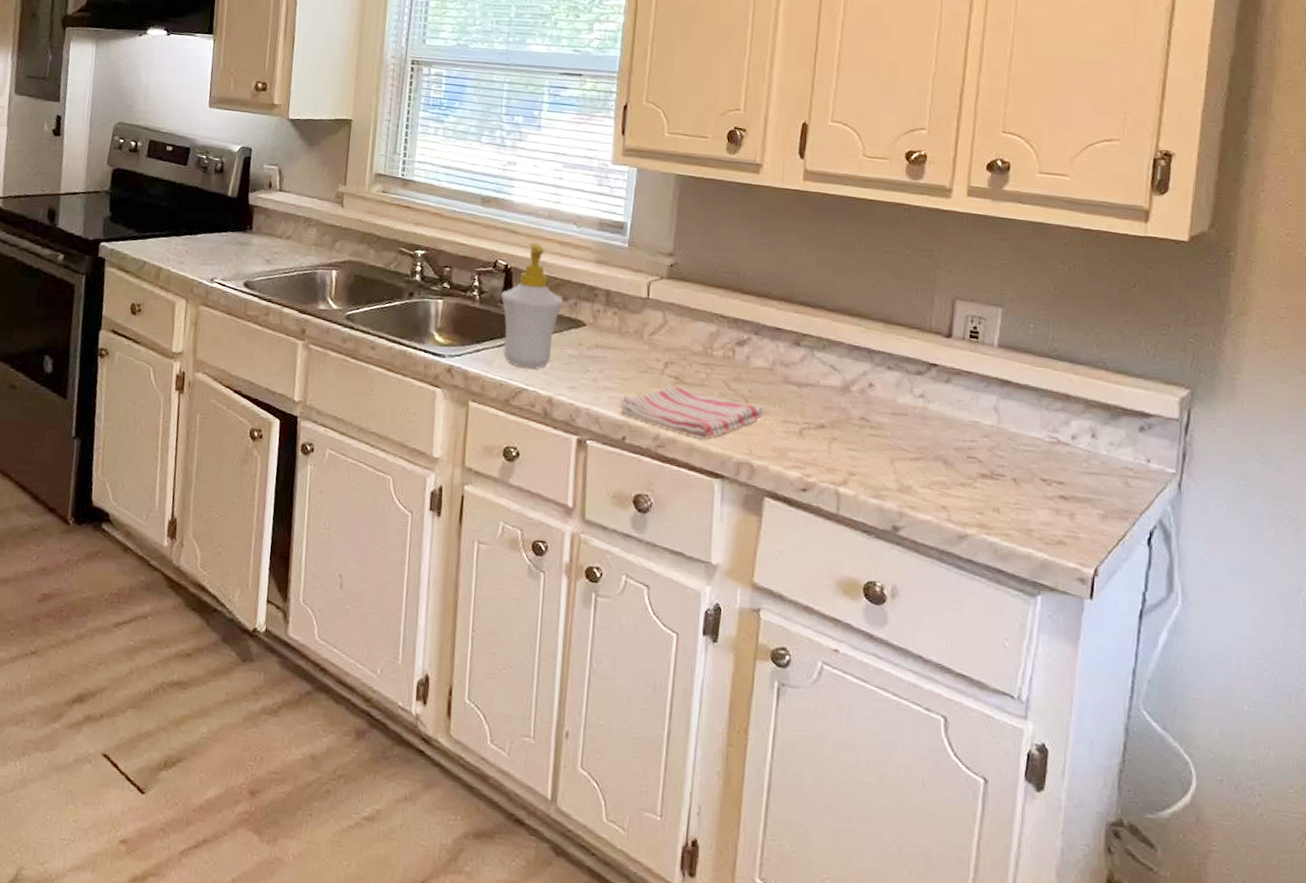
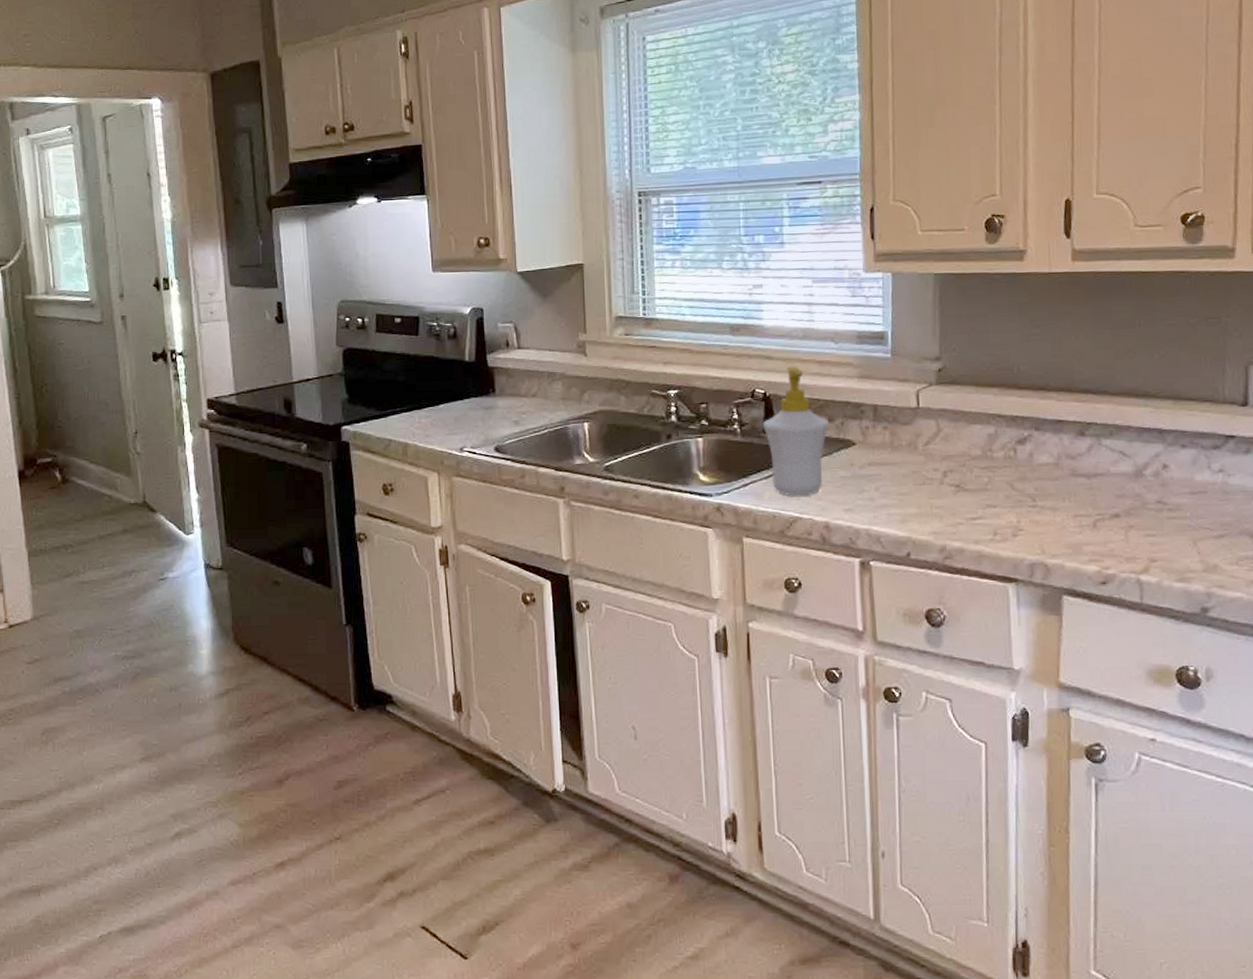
dish towel: present [620,385,764,440] -> none [901,494,1053,545]

